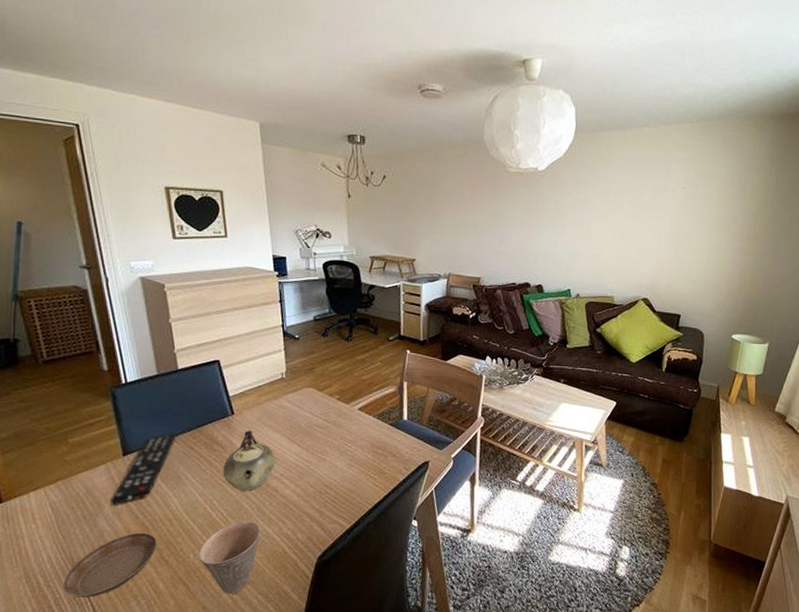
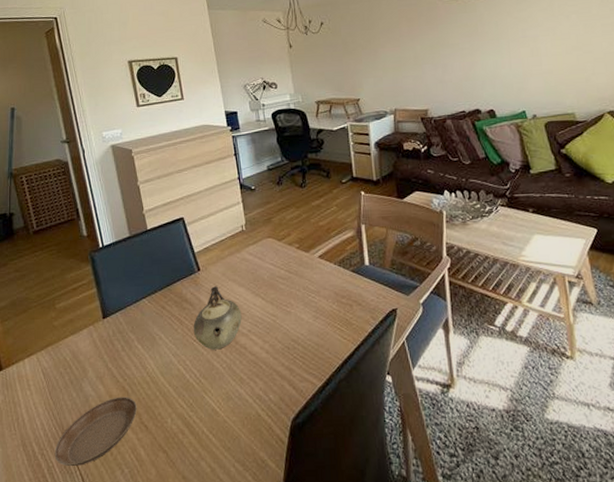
remote control: present [110,432,176,505] -> none [93,292,149,369]
cup: present [199,521,261,594] -> none [176,382,234,462]

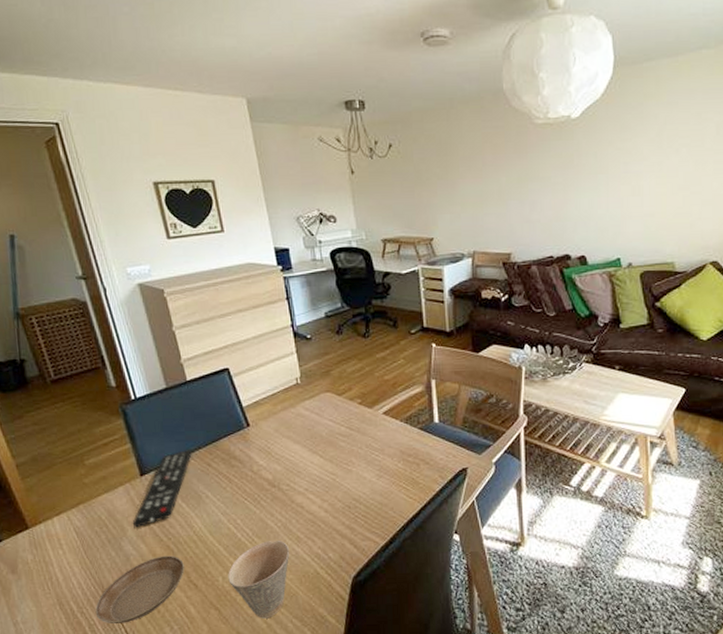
remote control: none [93,292,149,369] -> present [132,449,192,528]
cup: none [176,382,234,462] -> present [228,541,290,619]
teapot: present [193,286,242,350] -> none [243,443,298,509]

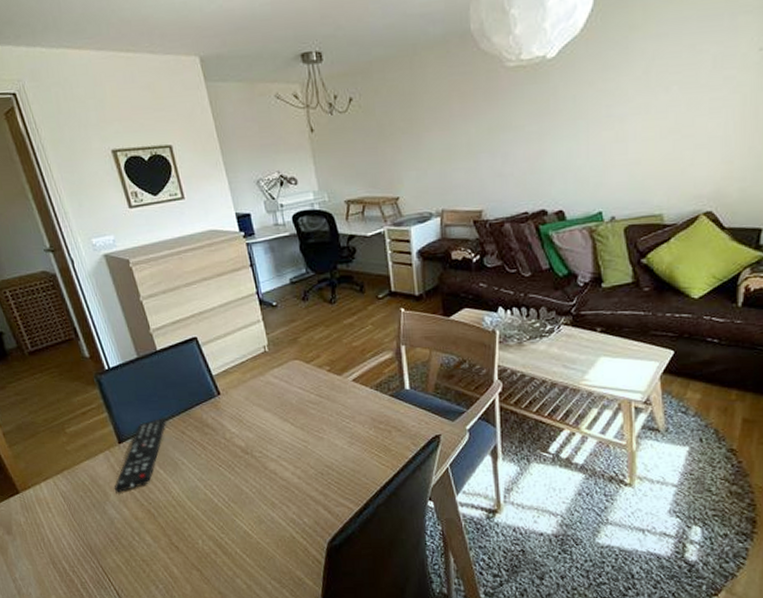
saucer: present [95,555,184,623] -> none [85,519,166,582]
cup: present [228,541,290,619] -> none [207,506,266,580]

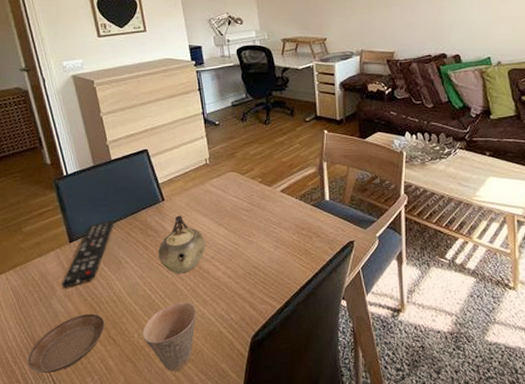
saucer: none [85,519,166,582] -> present [27,313,105,373]
cup: none [207,506,266,580] -> present [143,302,197,372]
teapot: none [217,411,270,475] -> present [158,215,205,274]

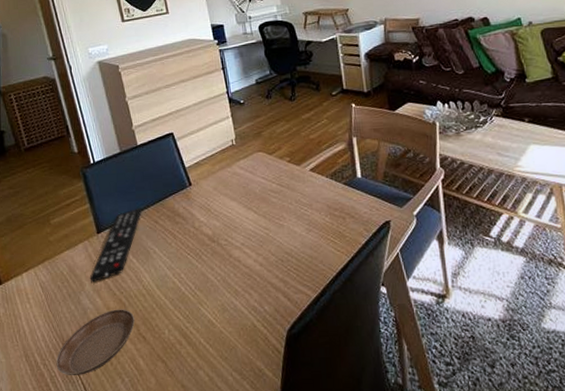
cup: present [143,302,197,372] -> none [173,294,229,372]
teapot: present [158,215,205,274] -> none [186,200,235,263]

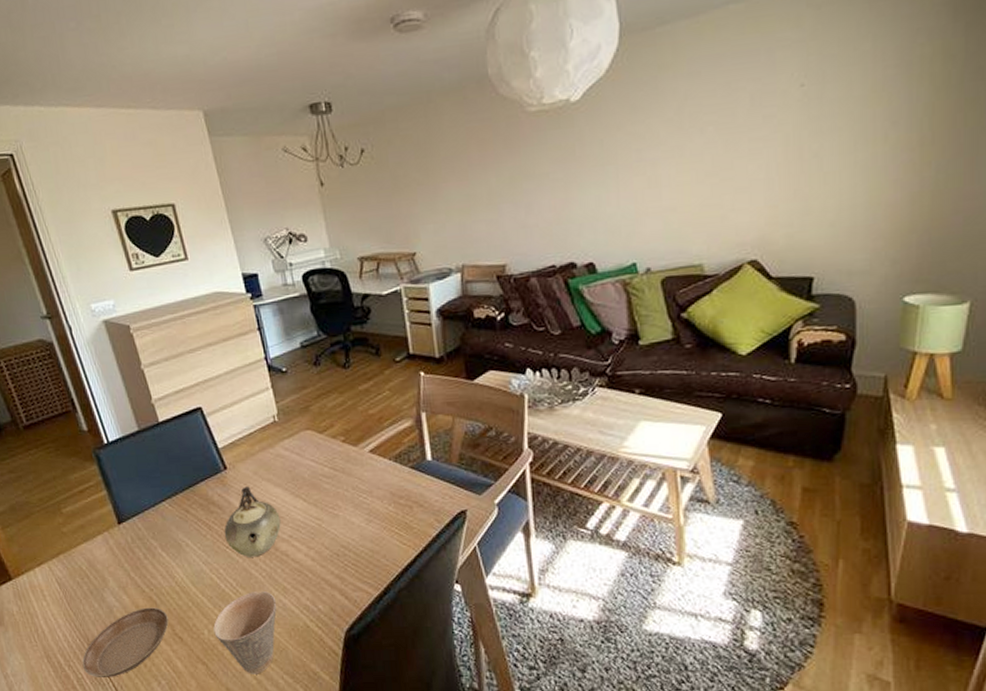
remote control: present [89,207,142,283] -> none [113,494,169,579]
cup: none [173,294,229,372] -> present [213,591,277,674]
teapot: none [186,200,235,263] -> present [224,486,281,557]

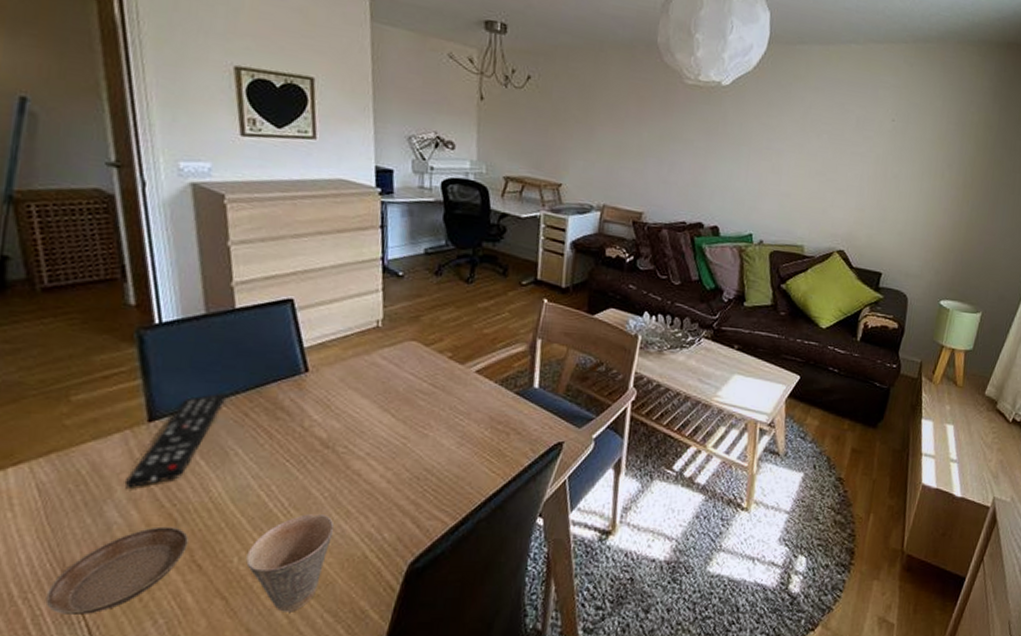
remote control: none [113,494,169,579] -> present [124,392,226,488]
teapot: present [224,486,281,557] -> none [287,394,361,474]

